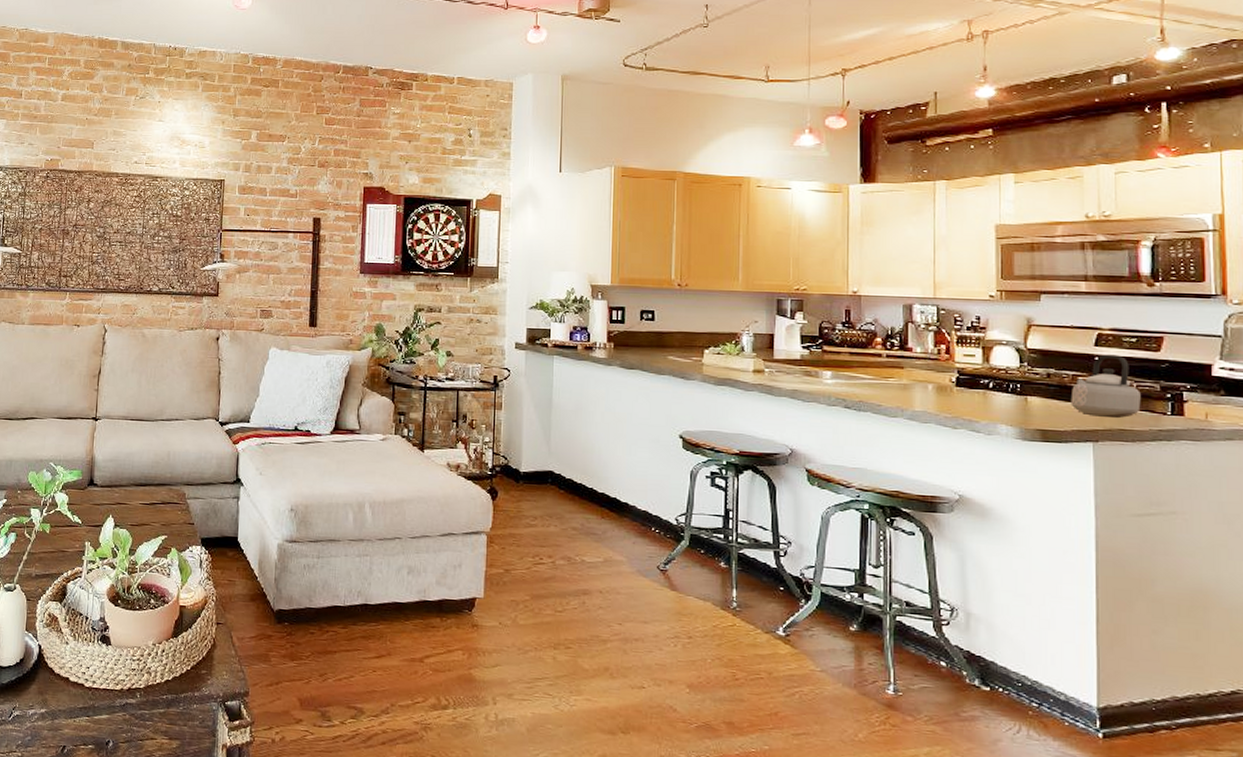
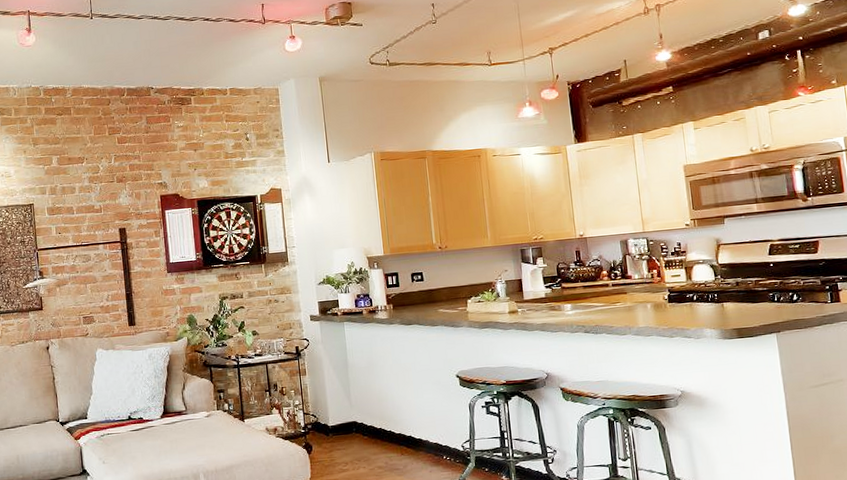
teapot: present [1070,354,1141,419] -> none [755,260,808,312]

